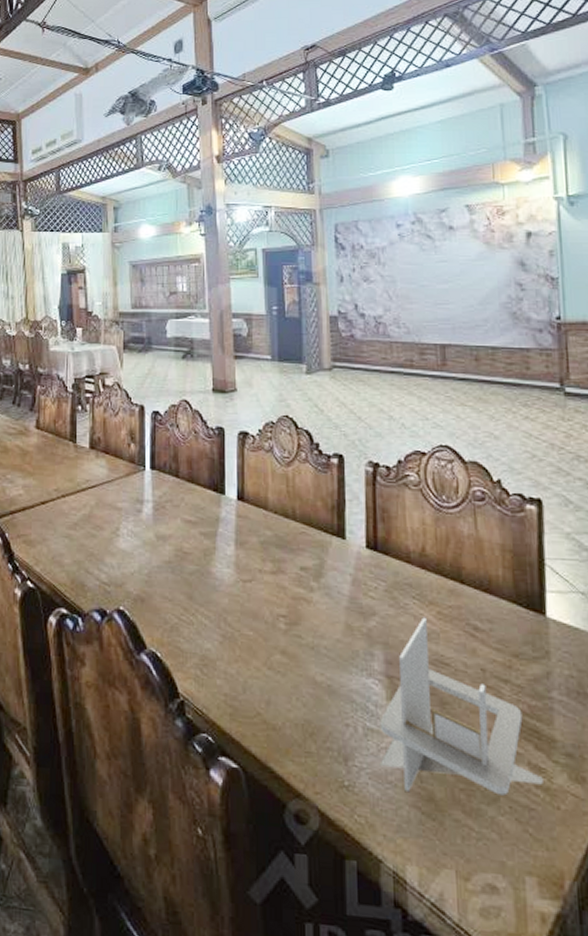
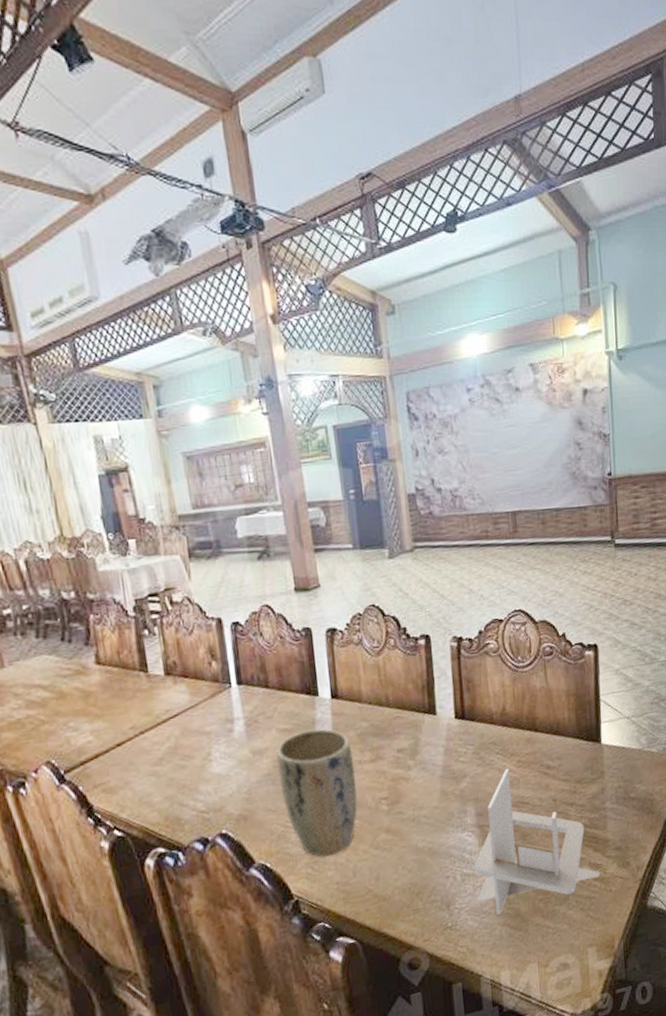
plant pot: none [179,526,254,664] -> present [276,729,358,857]

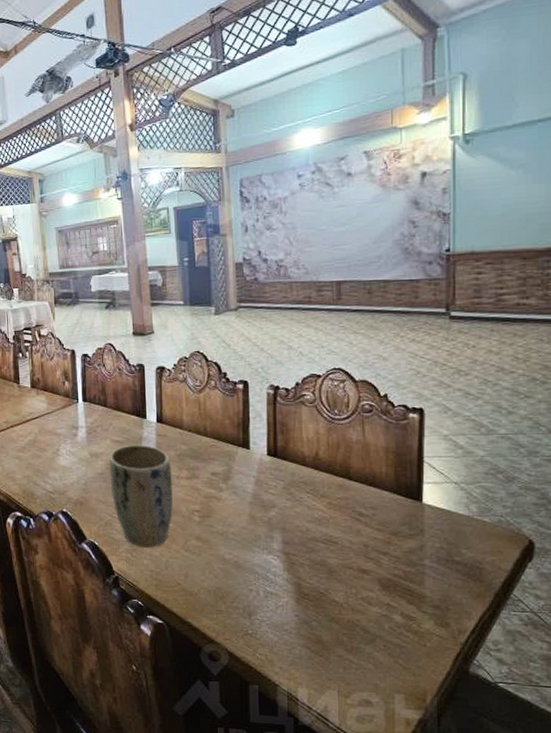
napkin holder: present [474,768,600,915] -> none [277,507,413,638]

